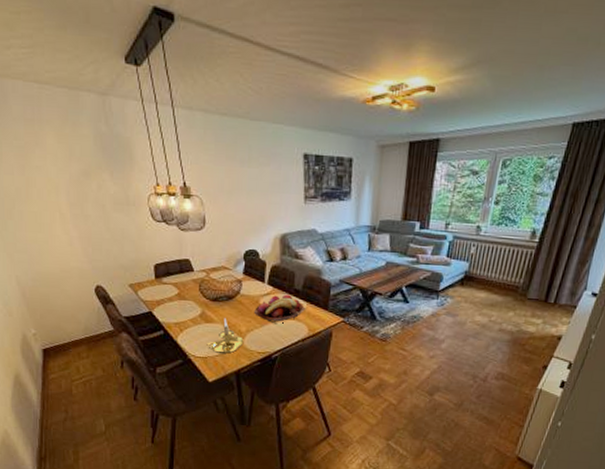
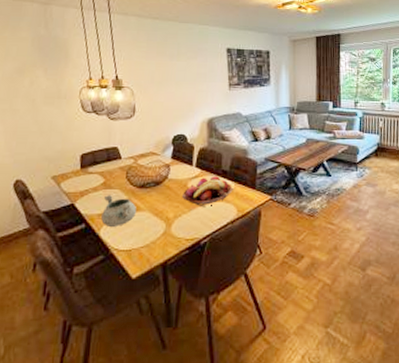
decorative bowl: none [178,306,210,336] -> present [101,195,136,228]
candle holder: present [205,318,244,354] -> none [130,205,171,245]

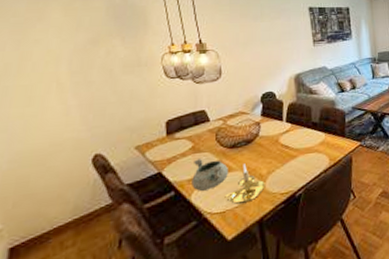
candle holder: none [130,205,171,245] -> present [223,164,265,205]
fruit basket: present [181,176,234,208] -> none [273,128,325,161]

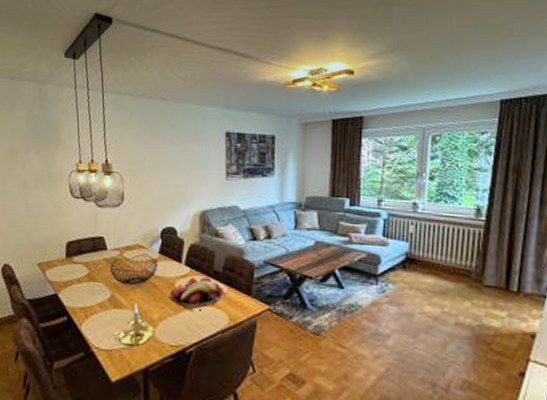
decorative bowl: present [192,159,228,192] -> none [83,288,120,324]
fruit basket: none [273,128,325,161] -> present [168,277,227,312]

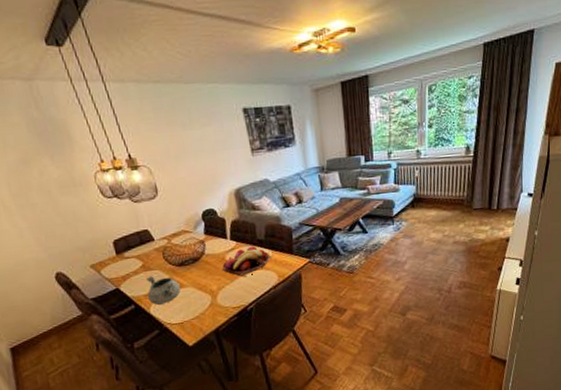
decorative bowl: none [83,288,120,324] -> present [147,276,181,306]
candle holder: present [111,303,155,347] -> none [179,280,217,317]

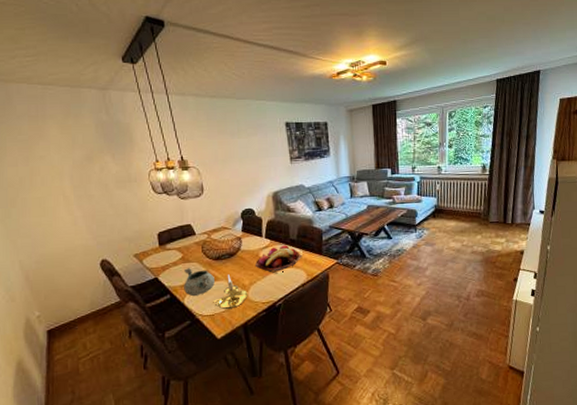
candle holder: none [179,280,217,317] -> present [211,274,248,310]

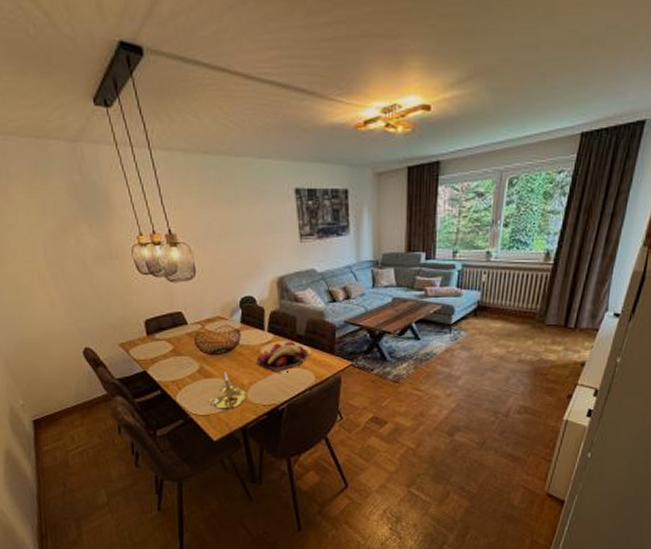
decorative bowl: present [184,268,215,297] -> none [175,362,210,394]

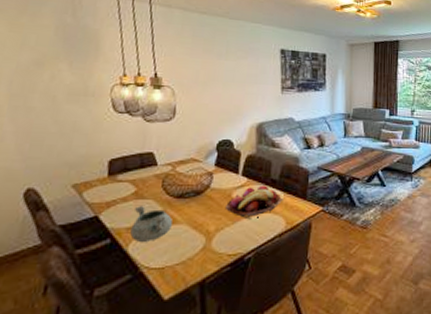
decorative bowl: none [175,362,210,394] -> present [130,206,172,243]
candle holder: present [206,372,247,411] -> none [163,217,212,262]

